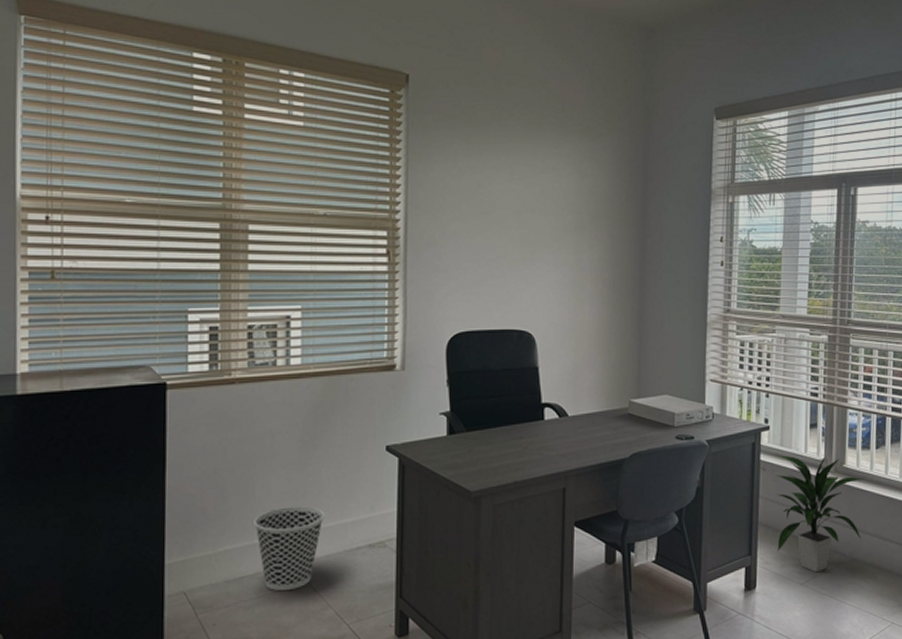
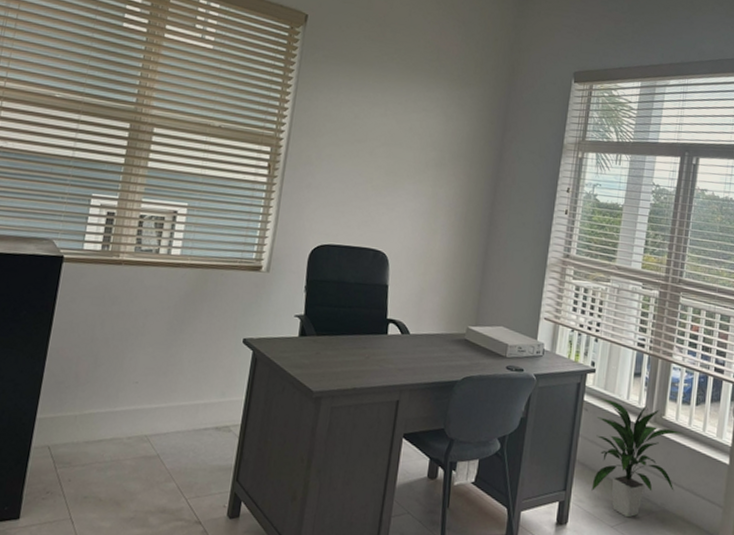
wastebasket: present [254,506,325,592] -> none [118,381,181,459]

